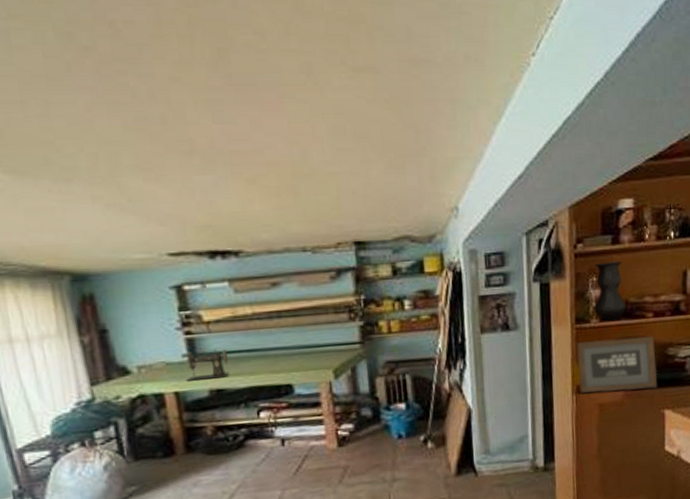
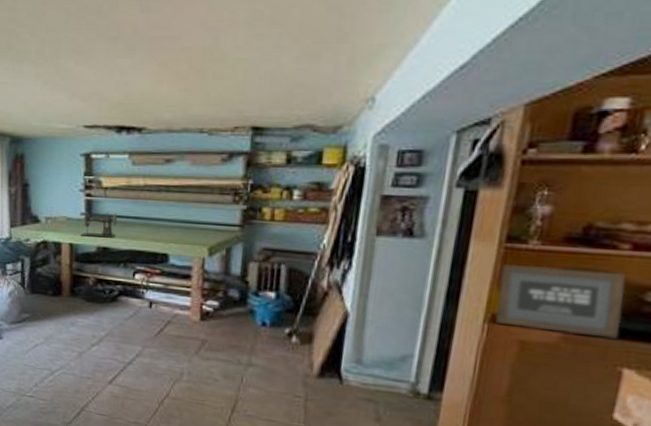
vase: present [594,260,626,321] -> none [537,173,595,246]

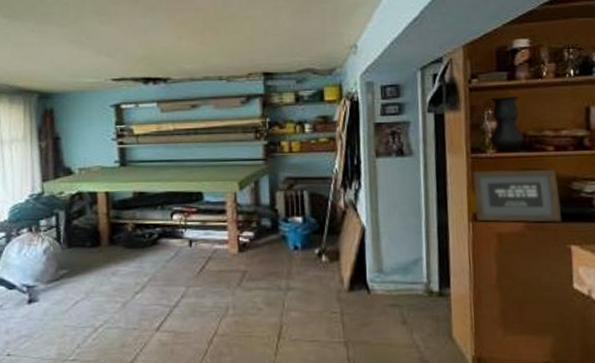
sewing machine: present [81,211,118,238] -> none [116,158,151,185]
vase: none [537,173,595,246] -> present [490,95,525,152]

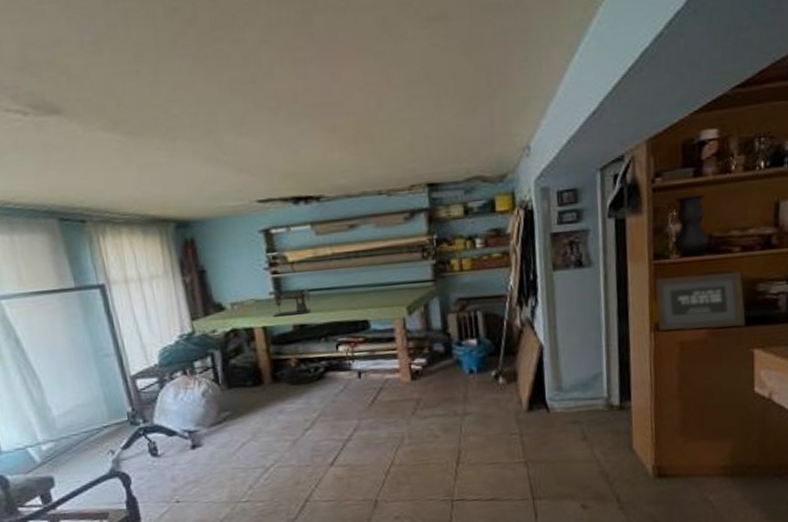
sewing machine: none [116,158,151,185] -> present [273,287,311,318]

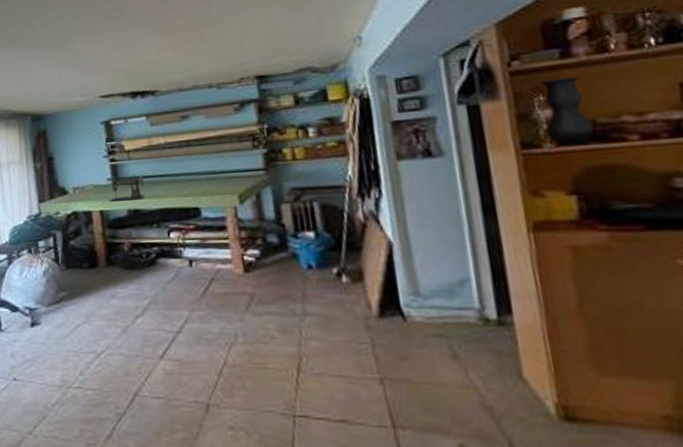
picture frame: present [654,271,746,331] -> none [524,163,666,232]

